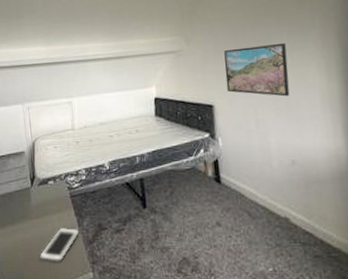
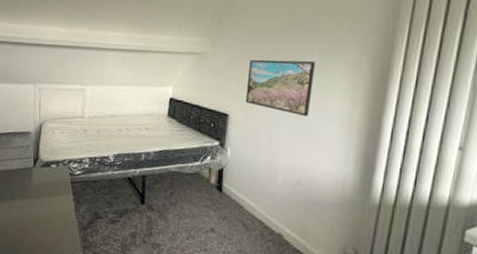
cell phone: present [40,228,80,262] -> none [34,210,76,242]

